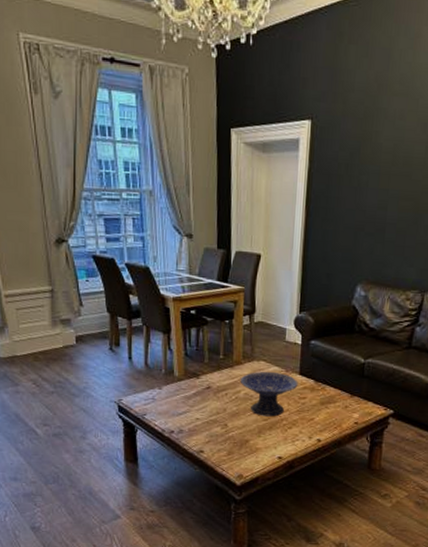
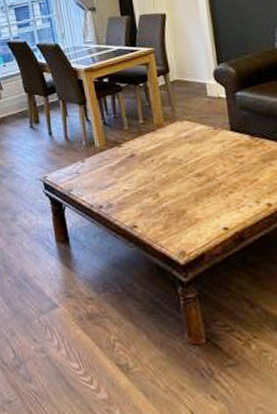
decorative bowl: present [240,371,298,417] -> none [164,131,231,182]

